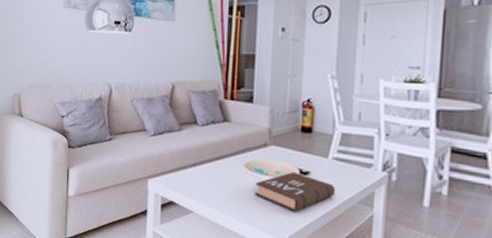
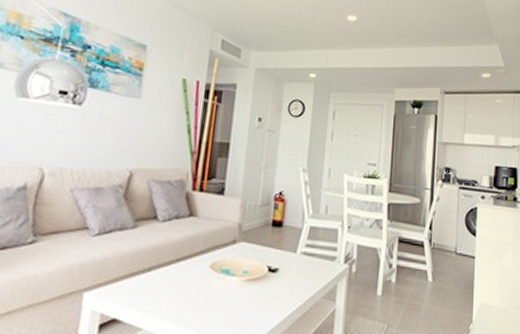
book: present [255,172,336,212] -> none [219,271,303,314]

